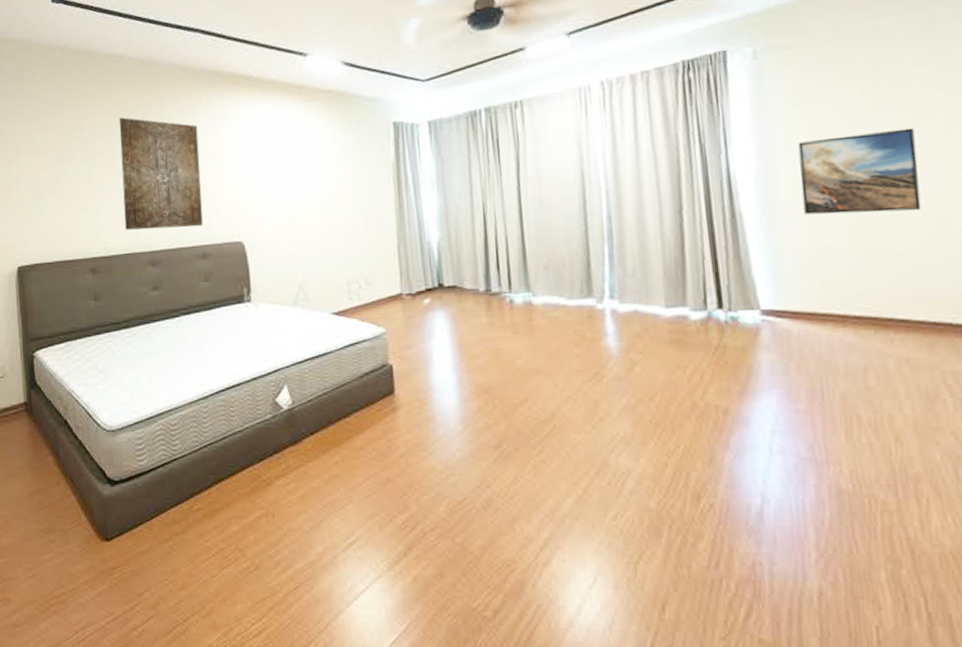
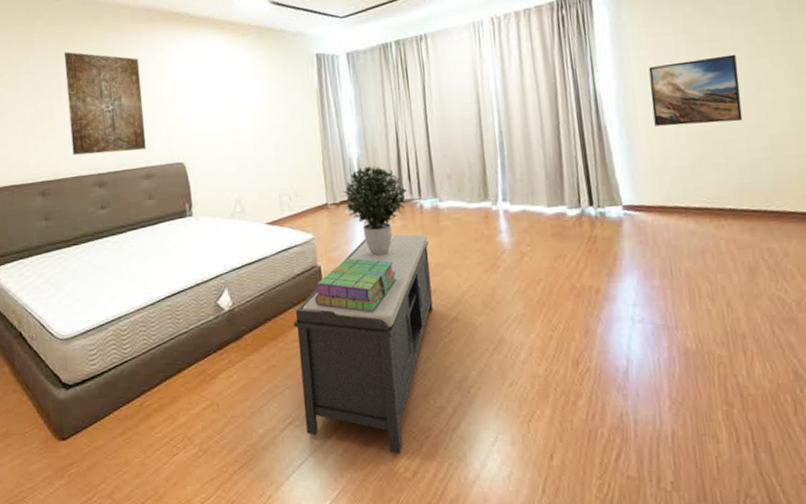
bench: none [360,332,523,588] -> present [293,234,434,454]
stack of books: none [384,357,480,422] -> present [314,258,397,313]
potted plant: none [420,251,496,358] -> present [343,165,408,257]

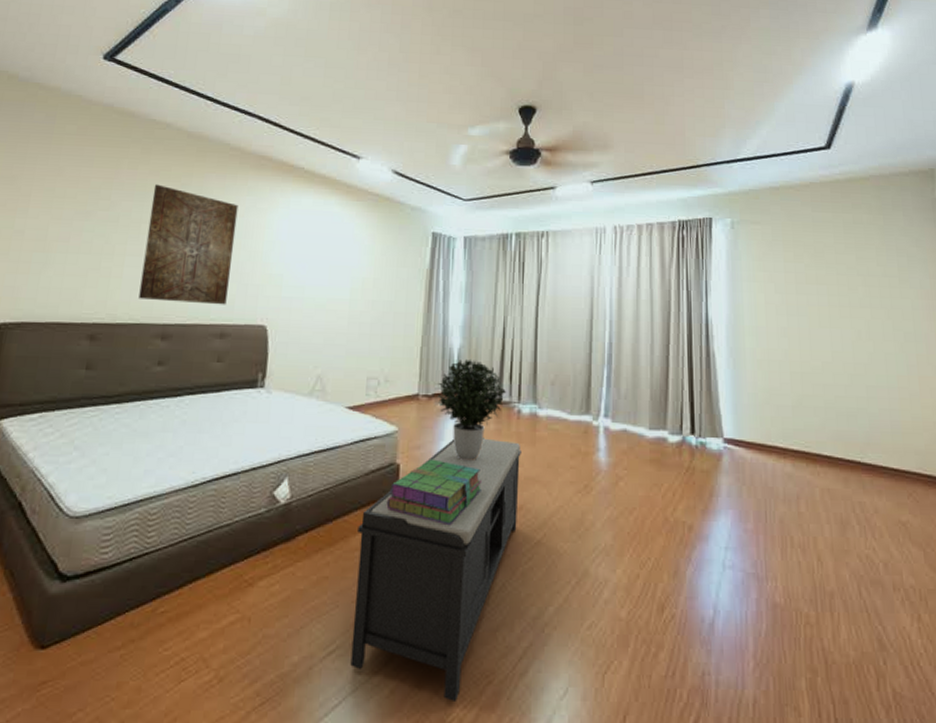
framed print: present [648,54,743,126] -> none [759,300,843,368]

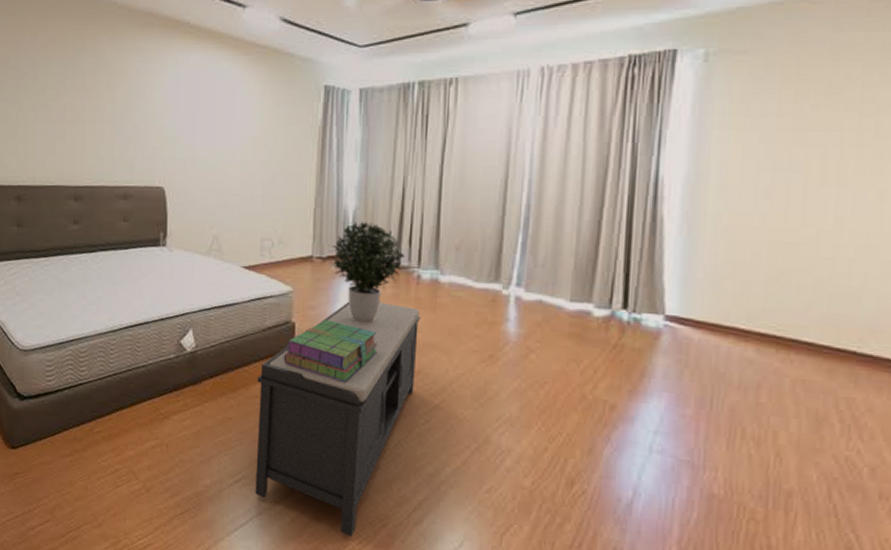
wall art: present [138,184,239,305] -> none [52,50,130,168]

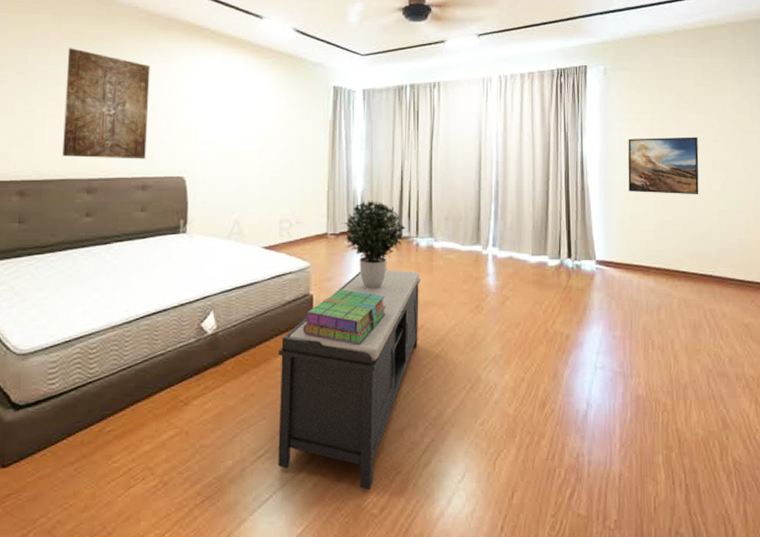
wall art: none [52,50,130,168] -> present [62,48,150,160]
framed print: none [727,151,858,237] -> present [628,137,699,195]

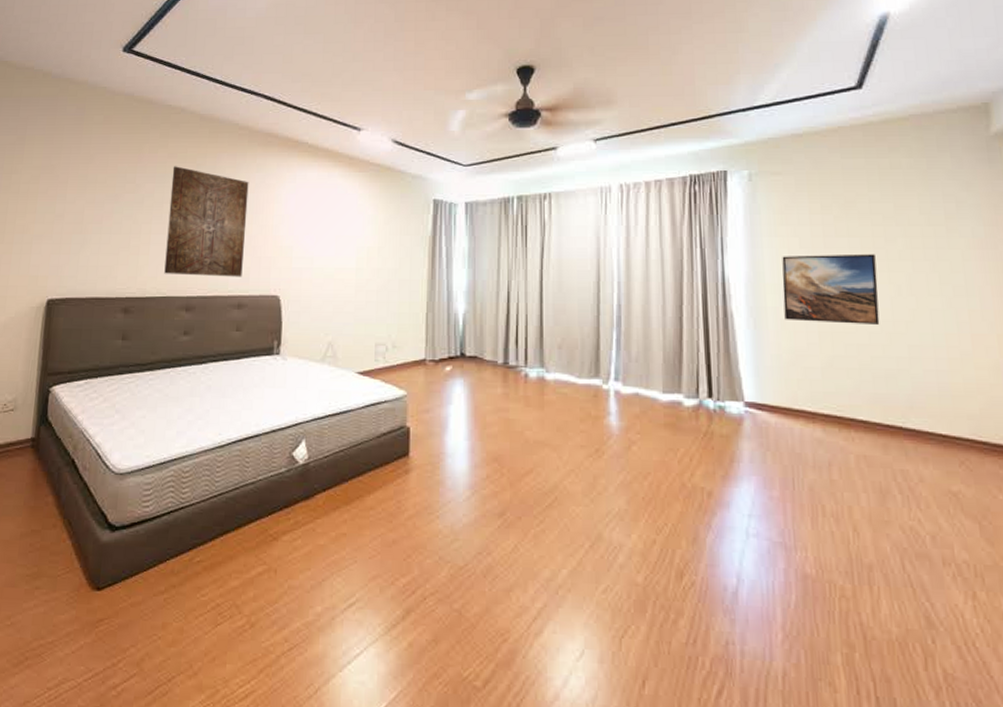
bench: present [278,269,420,490] -> none [370,402,530,657]
stack of books: present [303,289,386,346] -> none [398,422,491,488]
potted plant: present [343,200,406,290] -> none [442,323,513,425]

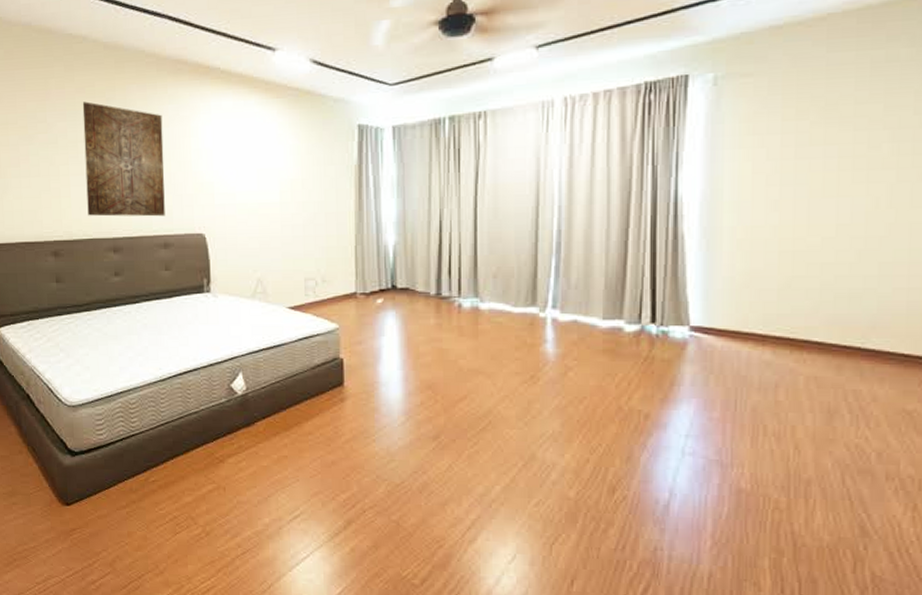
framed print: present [782,253,880,326] -> none [742,163,854,243]

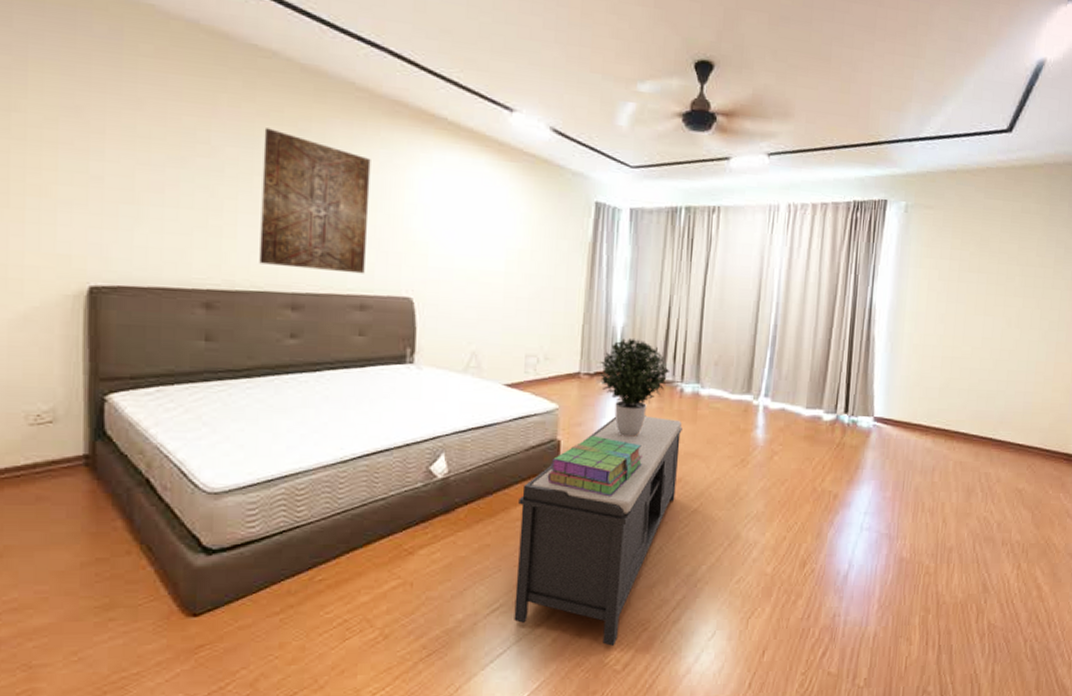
bench: none [309,332,464,560] -> present [514,415,682,646]
stack of books: none [333,353,424,414] -> present [547,435,642,497]
potted plant: none [374,255,446,355] -> present [598,337,671,438]

